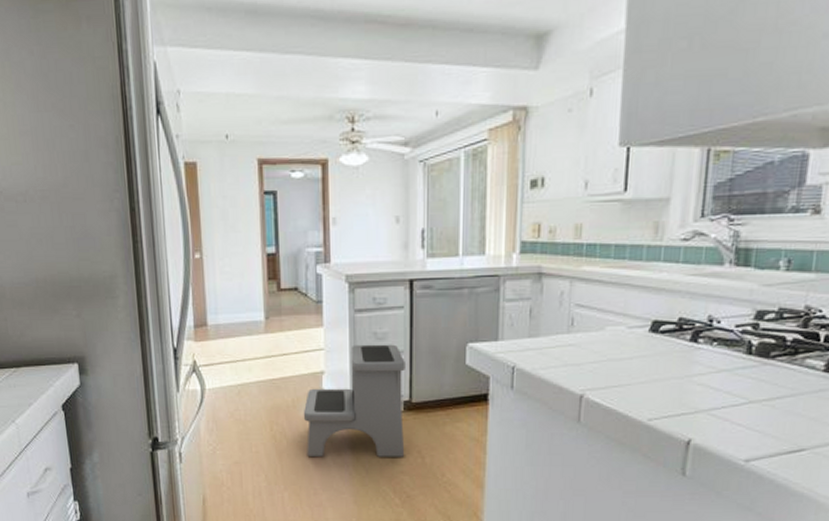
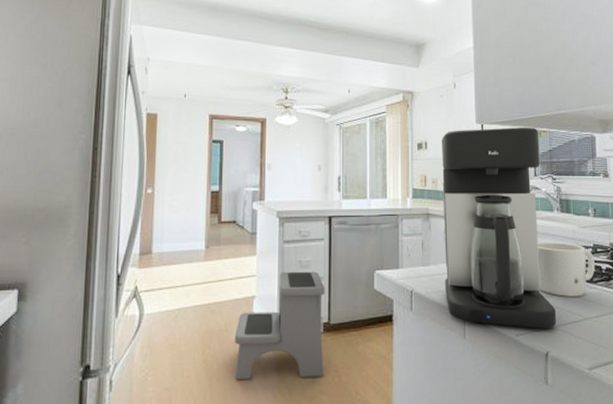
coffee maker: none [557,146,717,413] -> present [442,127,557,329]
mug: none [689,306,778,375] -> present [537,242,596,297]

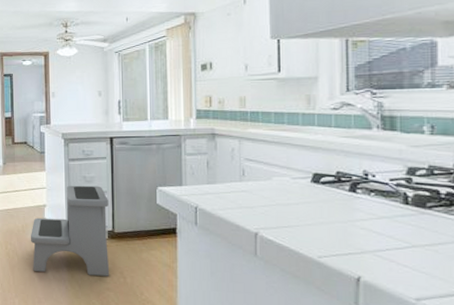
coffee maker: present [442,127,557,329] -> none [229,37,373,253]
mug: present [537,242,596,297] -> none [348,163,431,222]

